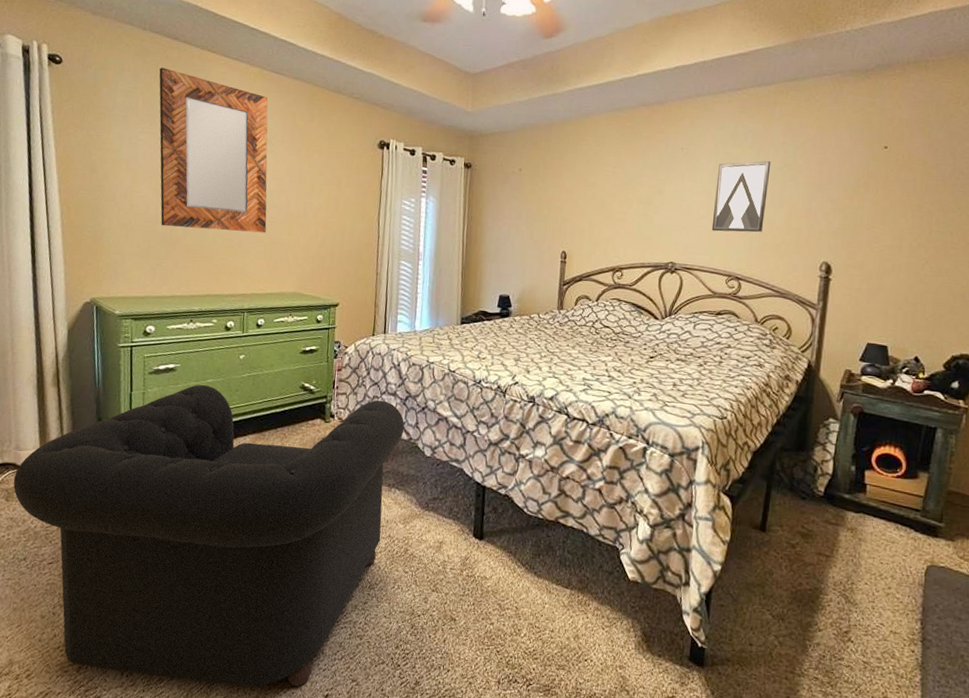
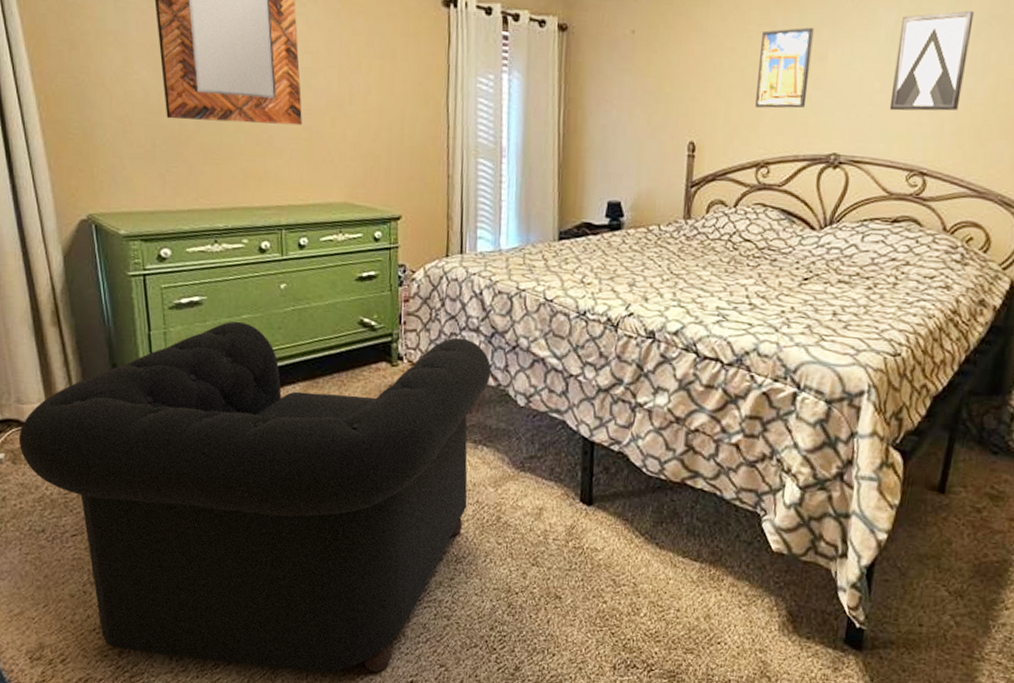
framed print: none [612,169,654,228] -> present [755,27,814,109]

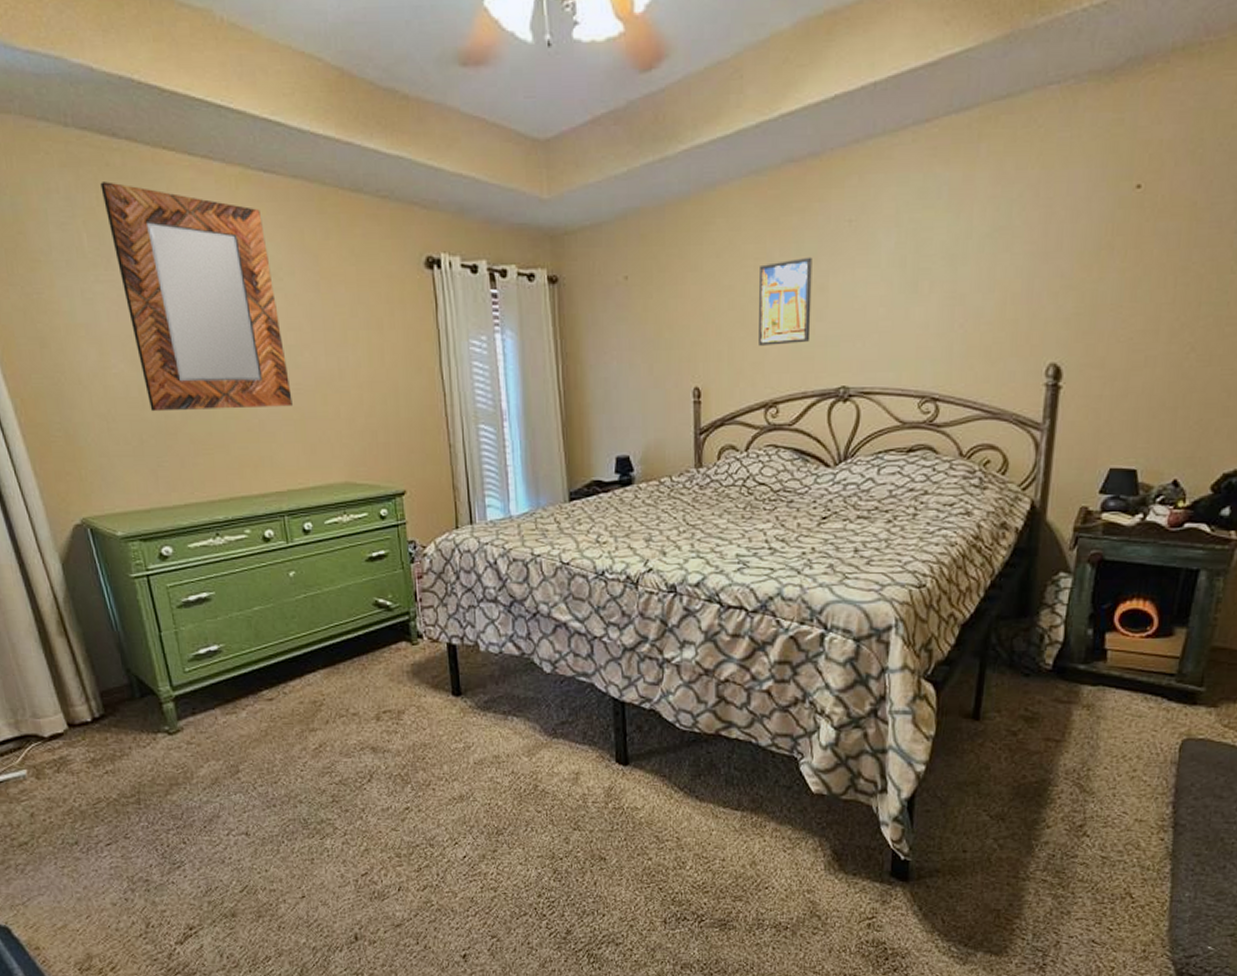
armchair: present [18,321,492,673] -> none [39,610,514,956]
wall art: present [889,10,975,111] -> none [896,224,976,337]

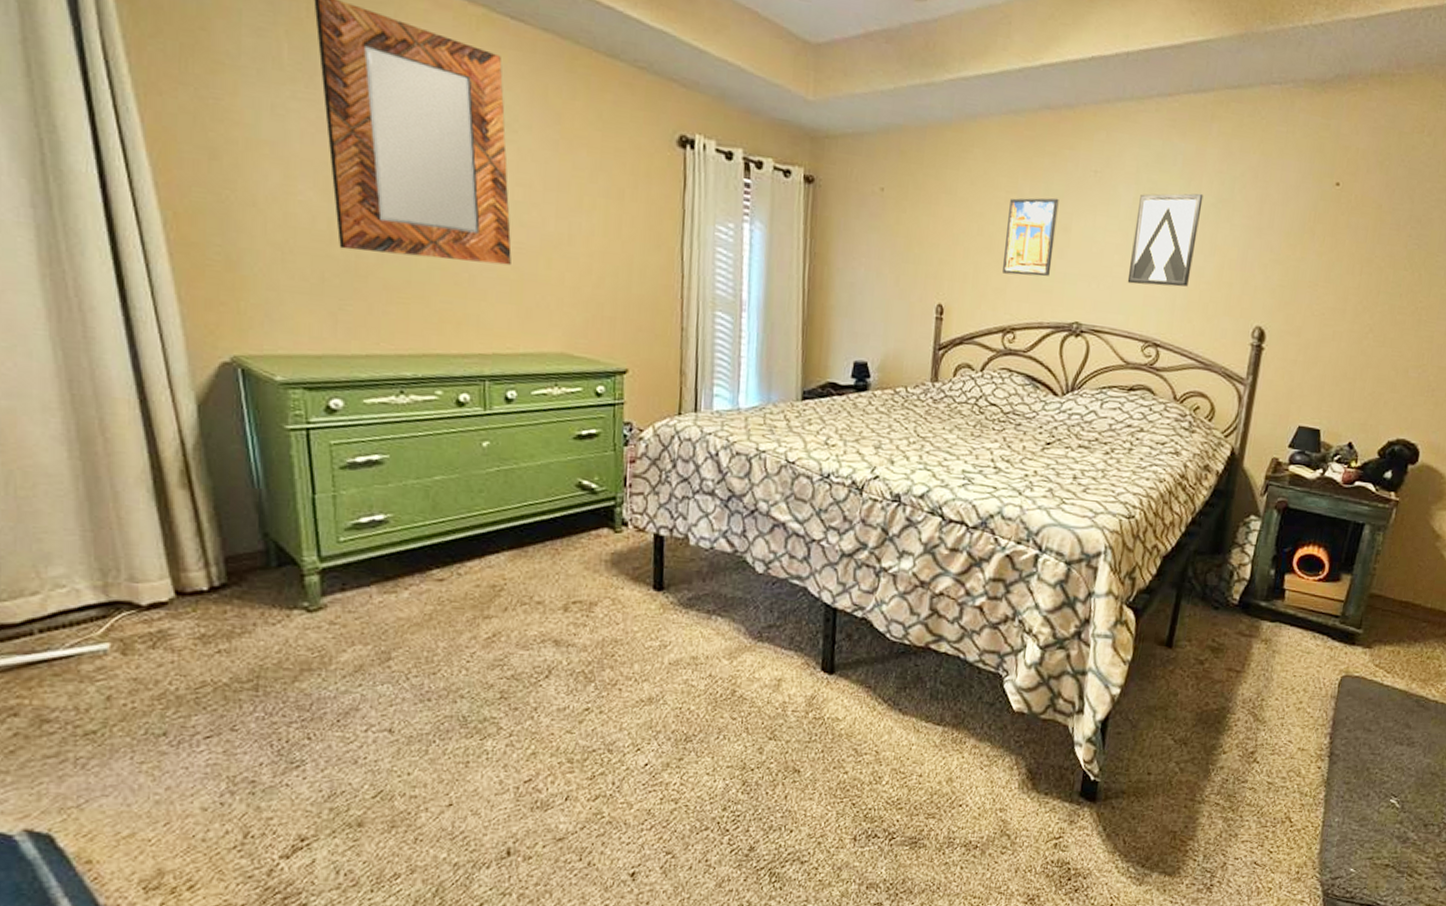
wall art: none [896,224,976,337] -> present [1127,193,1204,287]

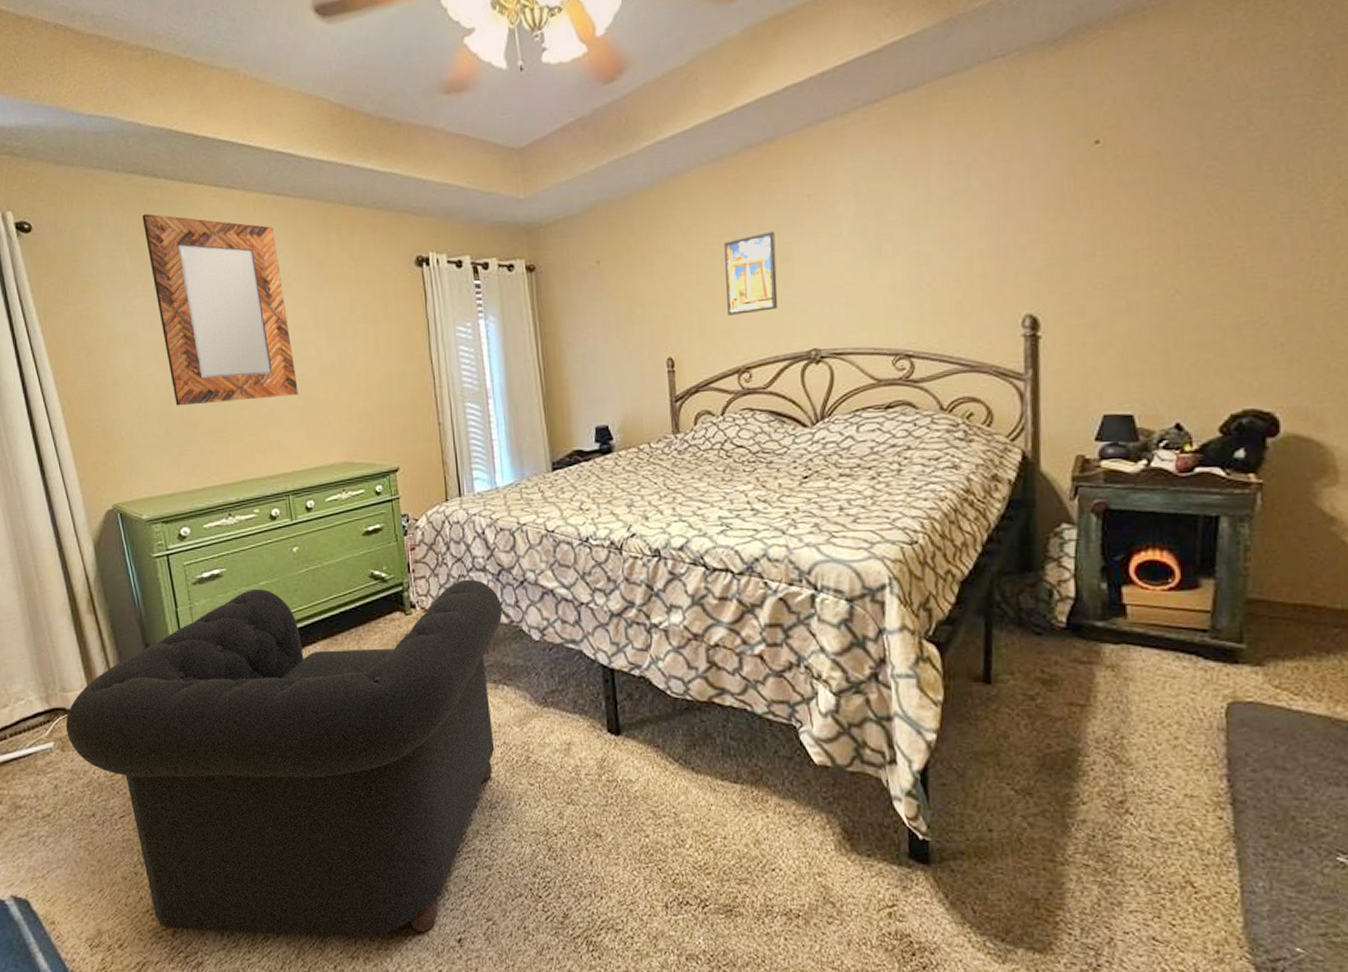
armchair: none [131,483,728,873] -> present [65,579,503,938]
wall art: present [1127,193,1204,287] -> none [862,190,935,299]

